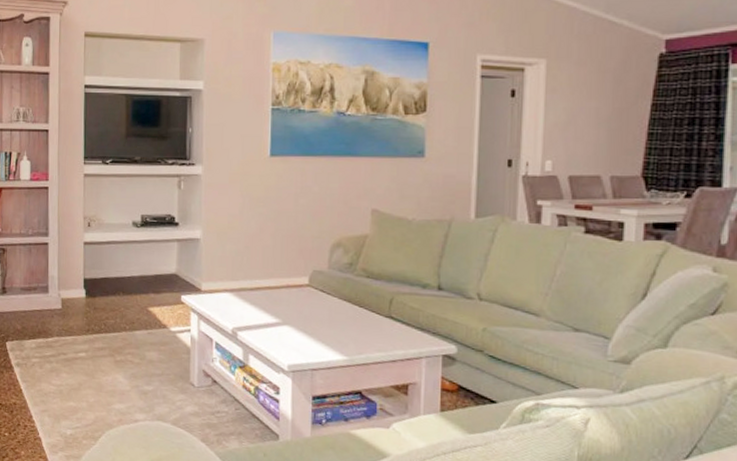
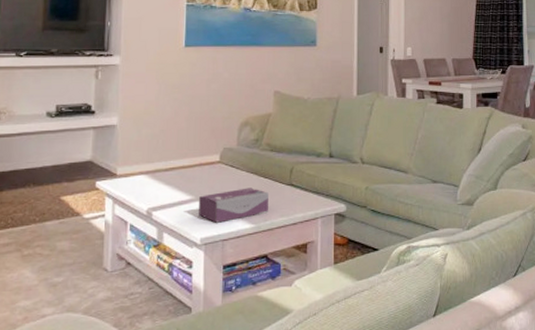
tissue box: none [285,316,364,351] -> present [198,188,268,223]

